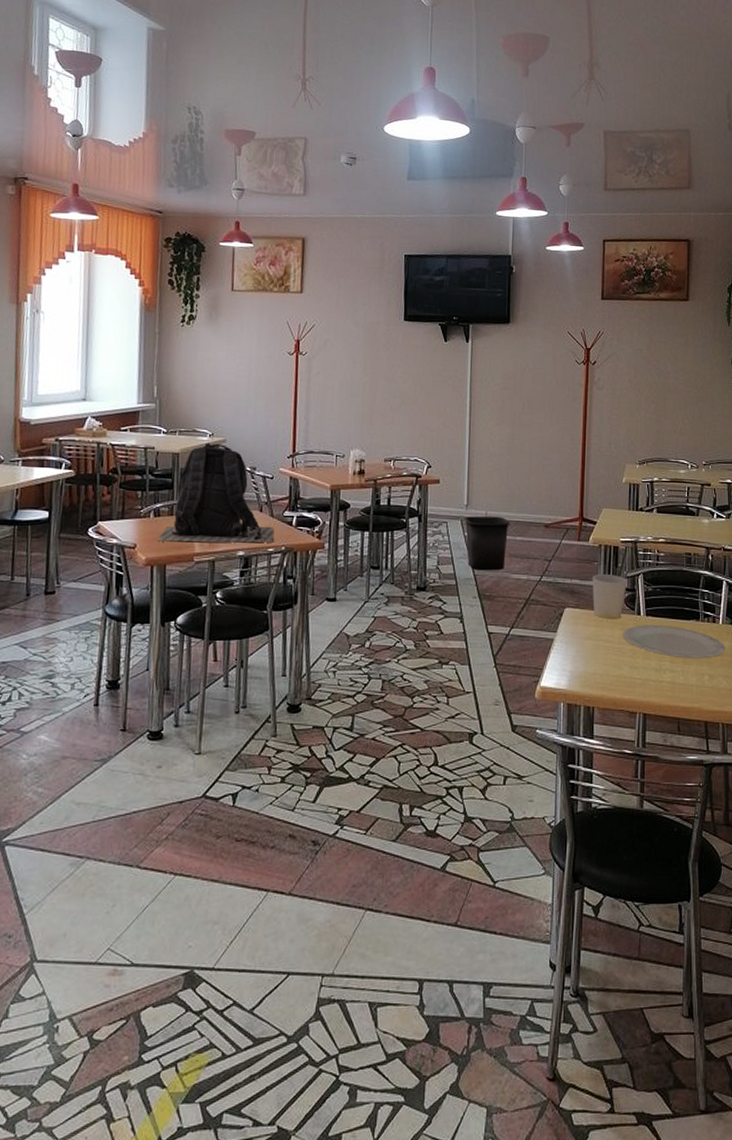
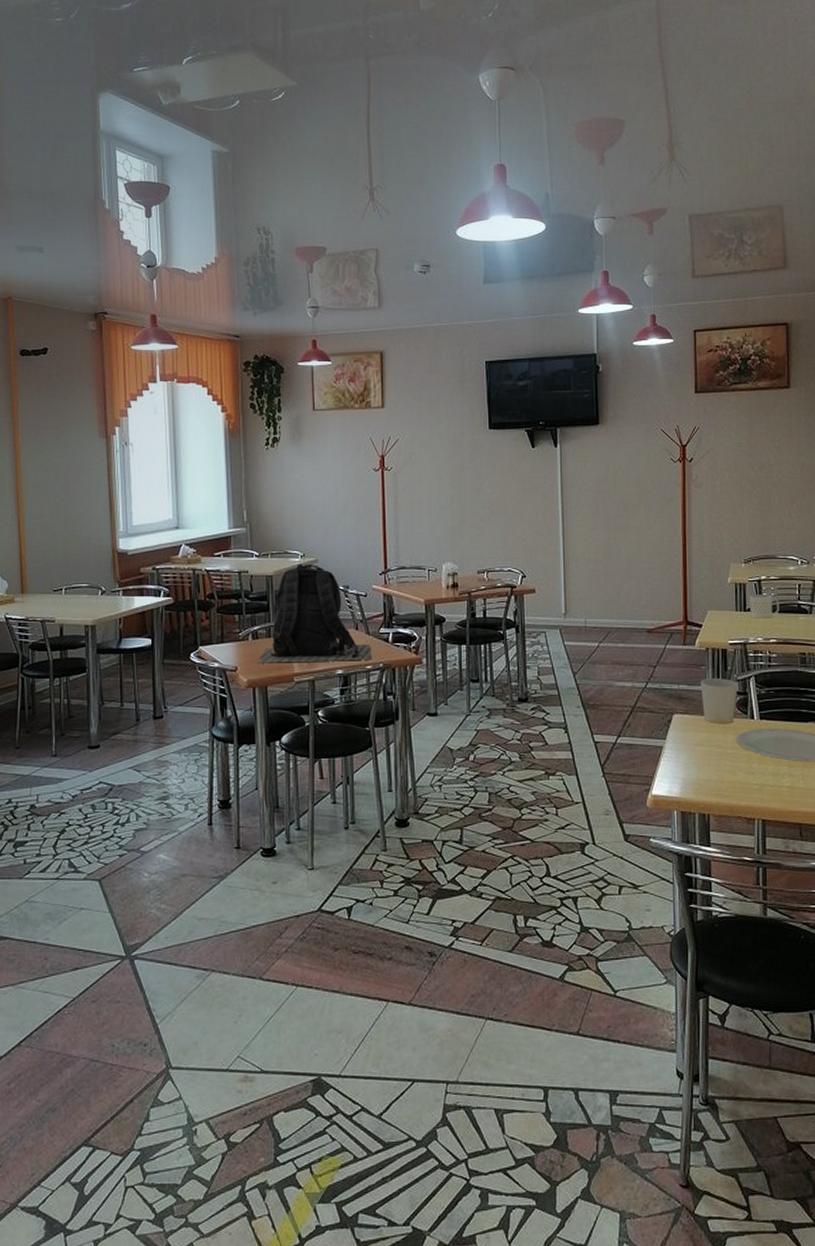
waste bin: present [464,515,510,571] -> none [563,623,610,680]
mug: none [642,495,669,519] -> present [749,595,780,618]

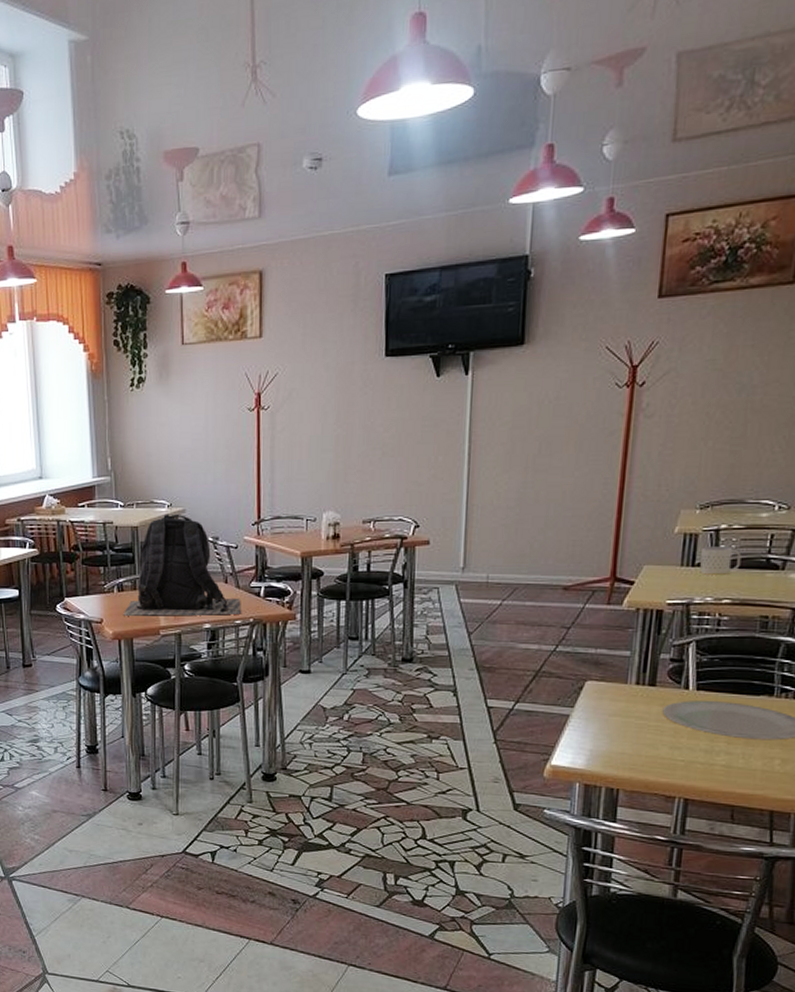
dixie cup: present [700,678,738,725] -> none [623,643,673,695]

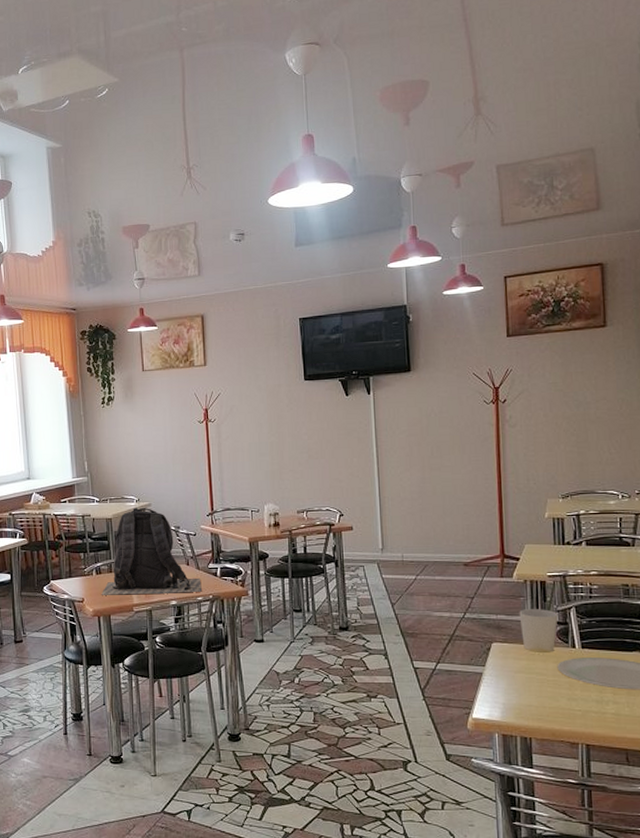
dixie cup: none [623,643,673,695] -> present [519,609,558,654]
mug: present [699,547,742,575] -> none [568,528,600,551]

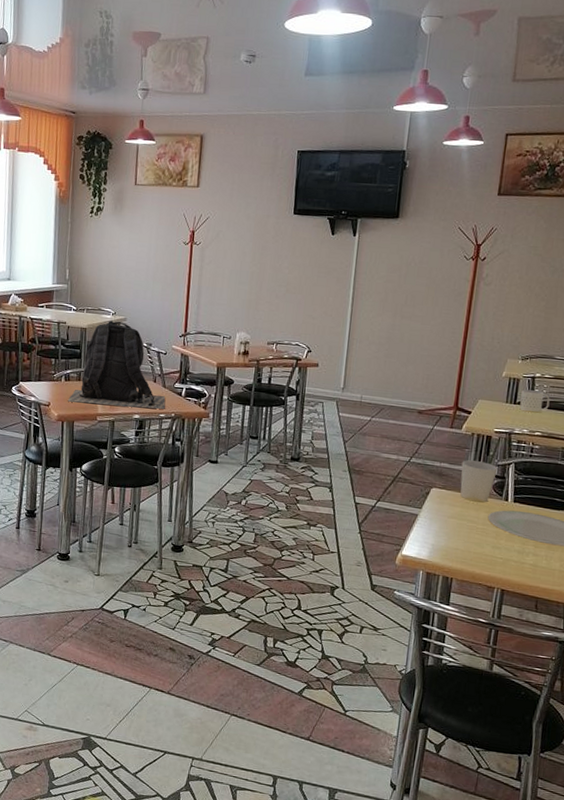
mug: none [568,528,600,551] -> present [519,389,550,413]

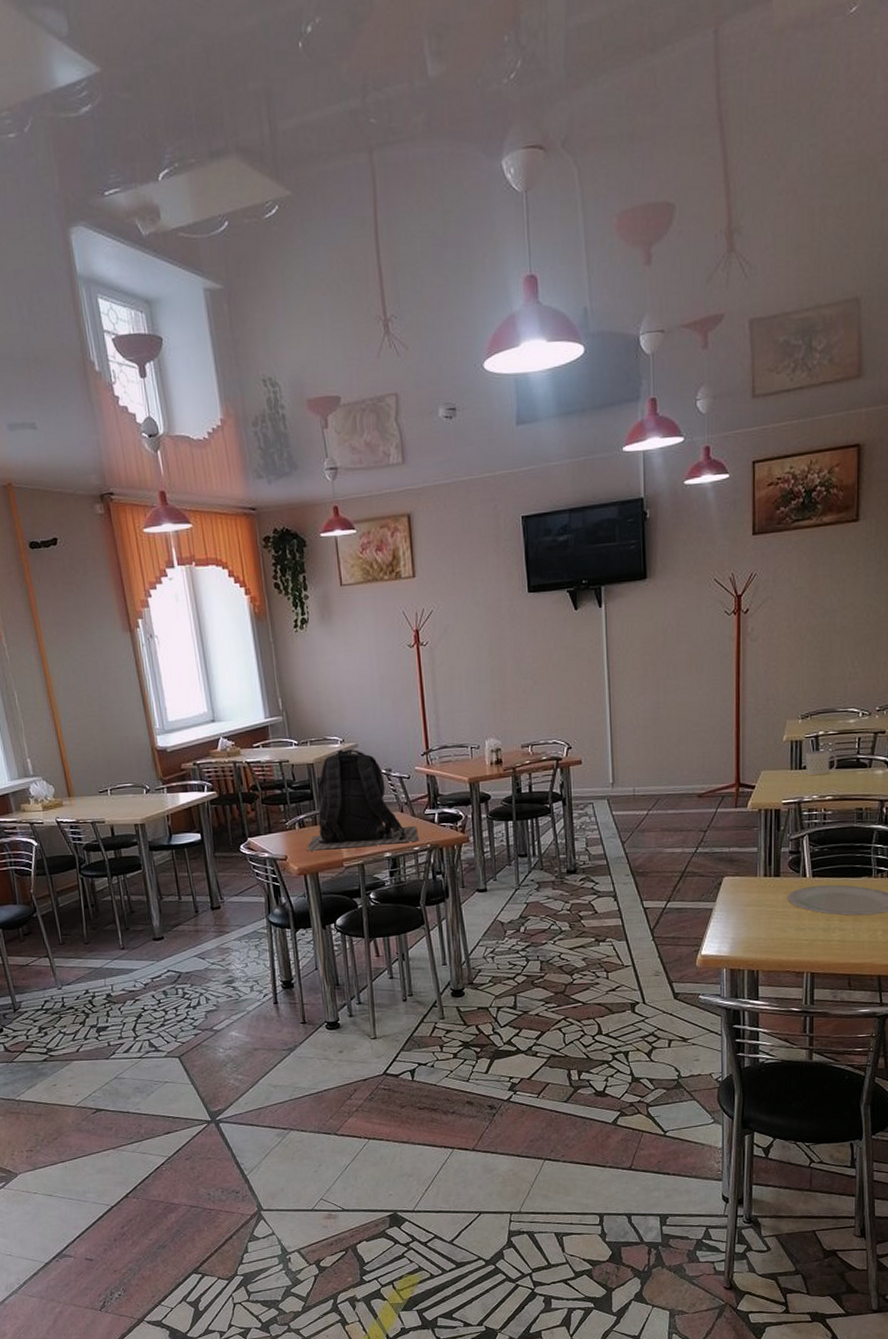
dixie cup: present [460,460,498,503] -> none [752,838,791,885]

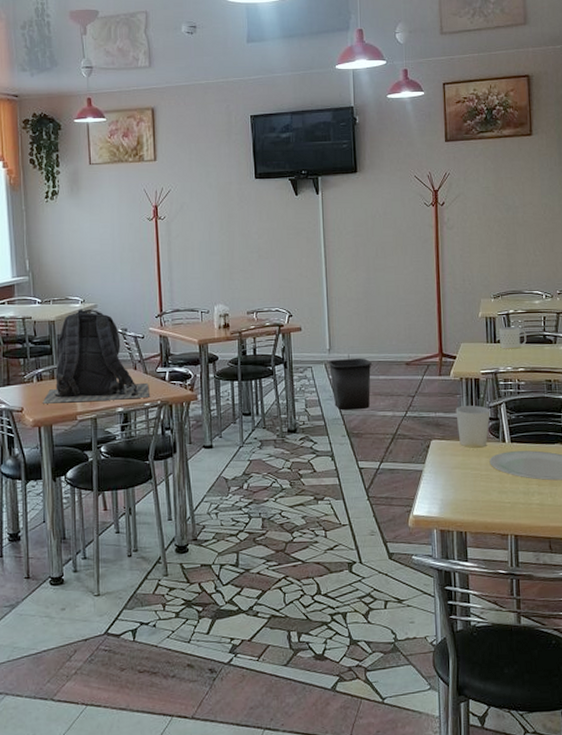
waste bin: none [611,791,660,848] -> present [328,358,372,411]
dixie cup: none [752,838,791,885] -> present [455,405,490,449]

